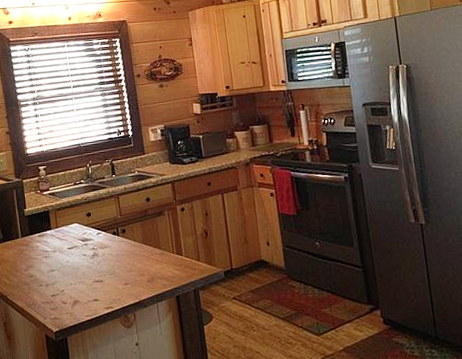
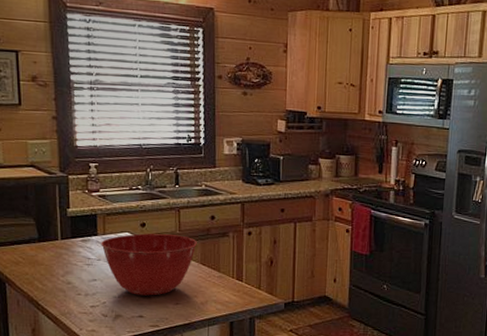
mixing bowl: none [55,219,137,280] -> present [101,233,197,296]

